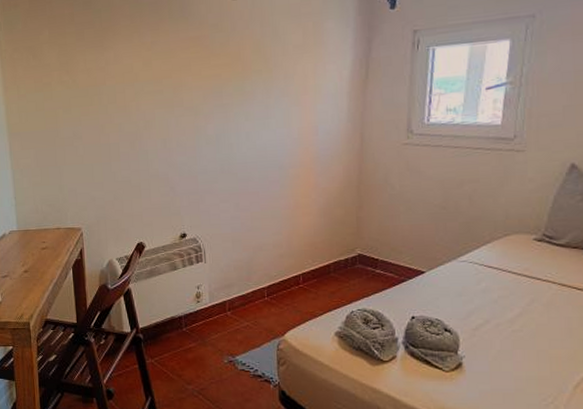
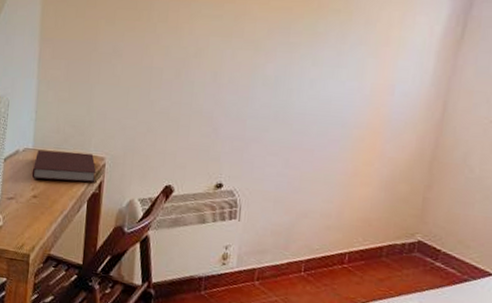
notebook: none [20,226,76,256] -> present [31,149,96,183]

